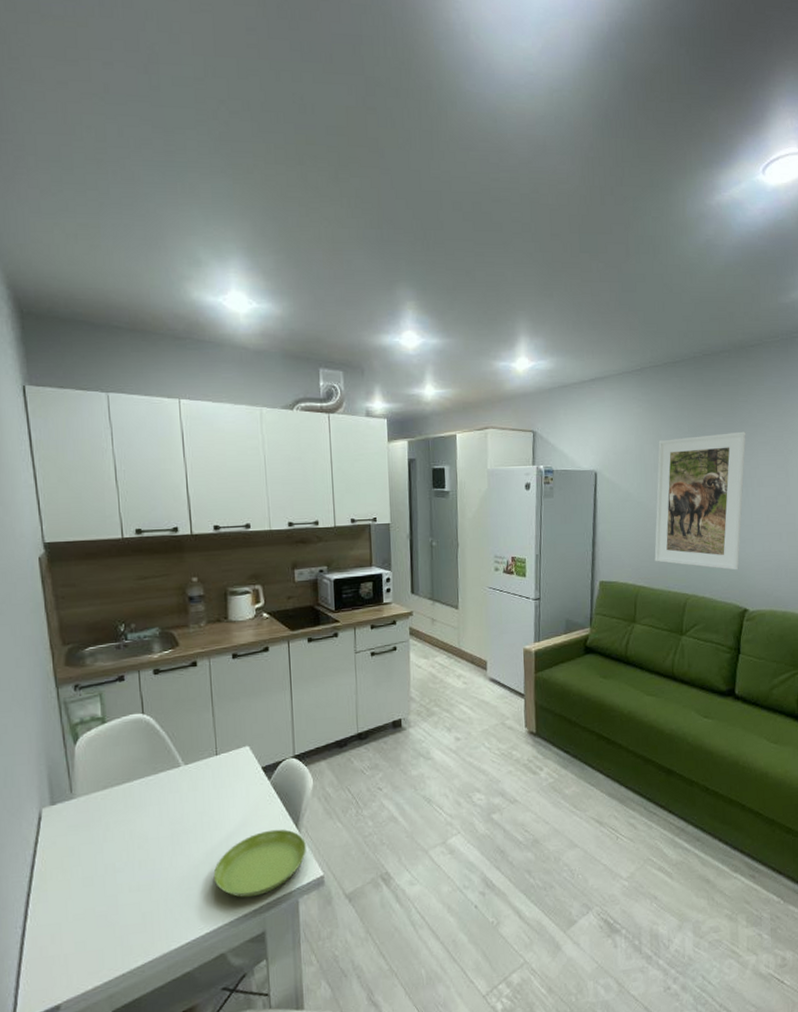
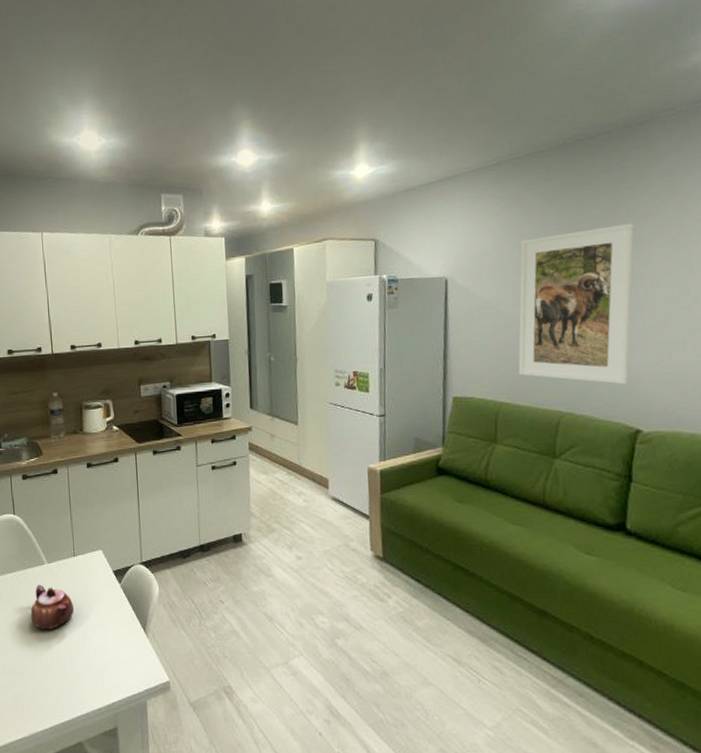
teapot: none [163,789,217,839] -> present [30,585,75,630]
saucer: present [213,829,307,898] -> none [72,631,154,693]

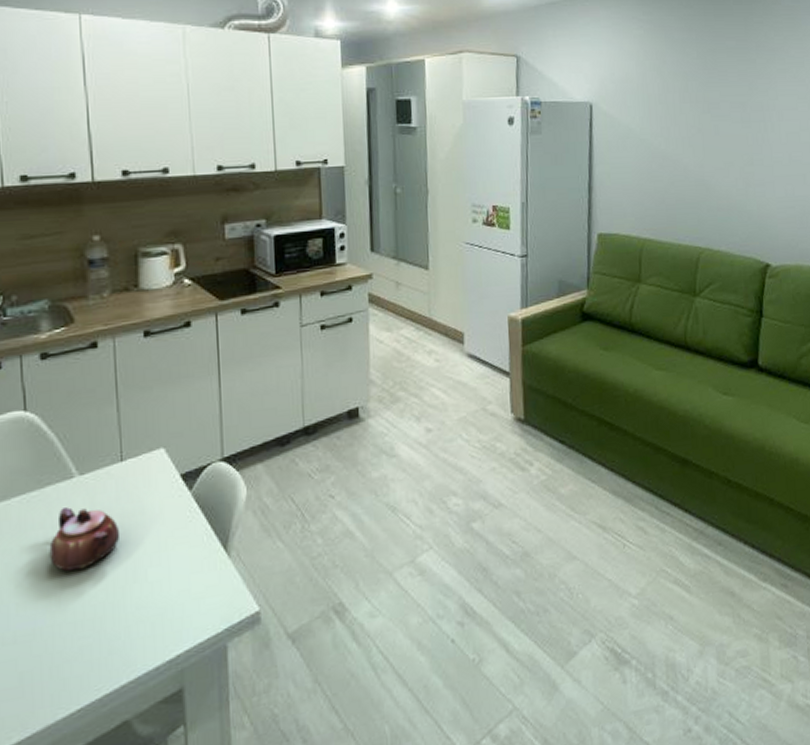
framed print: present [518,223,634,385] -> none [661,57,763,219]

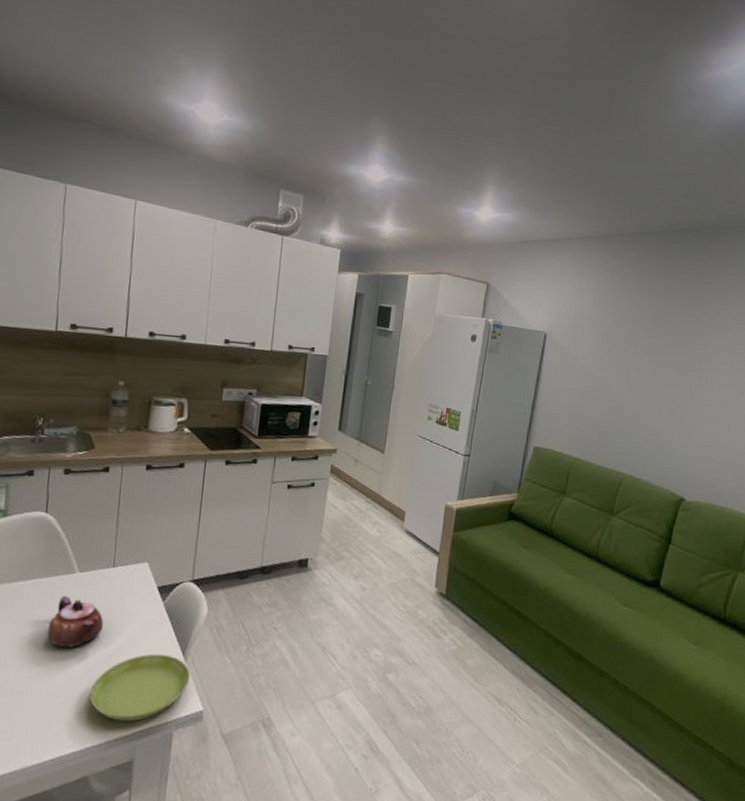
saucer: none [115,553,239,645] -> present [89,653,191,722]

